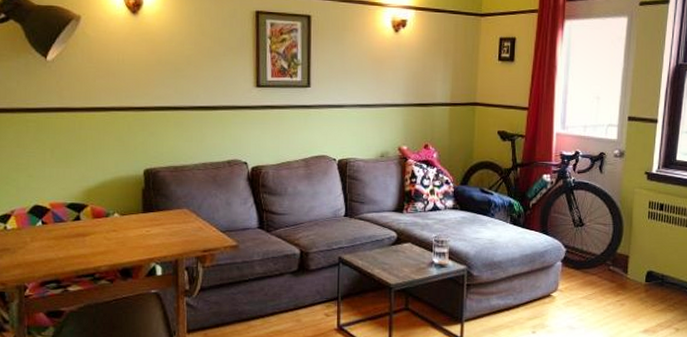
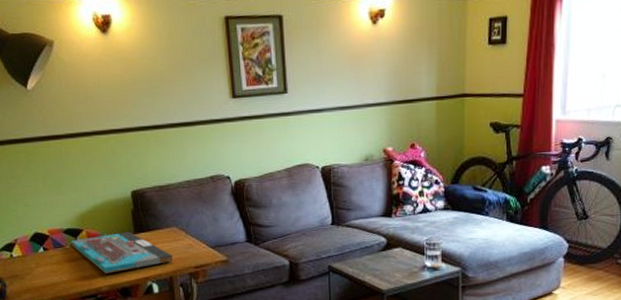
board game: none [73,210,180,252] -> present [71,231,173,274]

